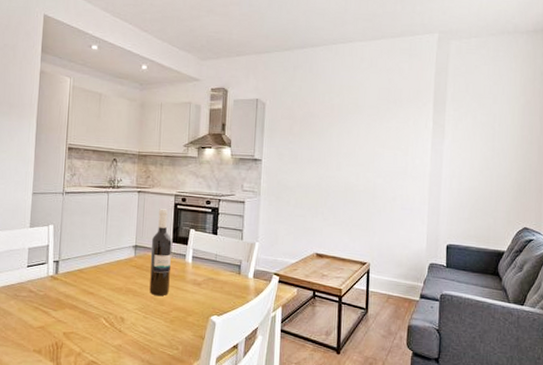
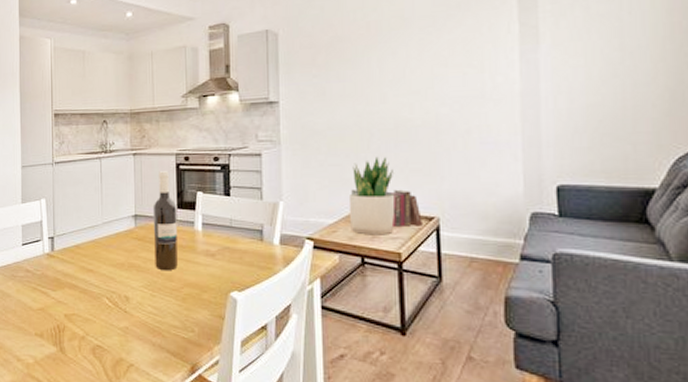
books: none [306,237,358,269] -> present [349,189,422,226]
planter: none [307,212,342,275] -> present [348,156,396,235]

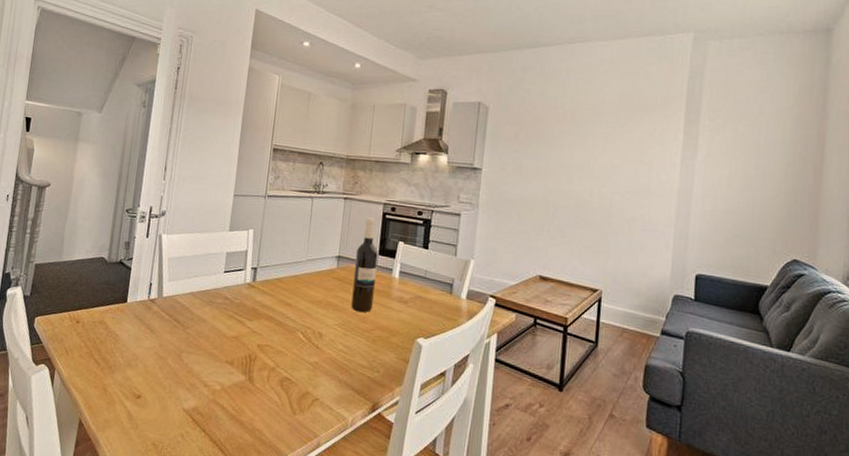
planter: present [348,156,396,235] -> none [528,230,571,301]
books: present [349,189,422,226] -> none [528,257,588,296]

